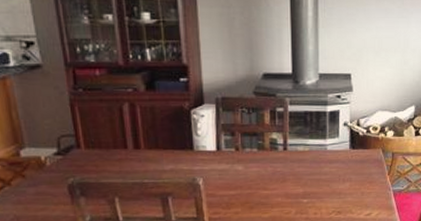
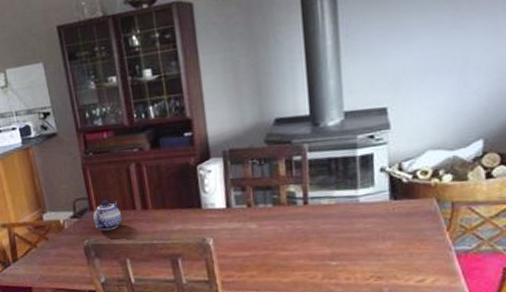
teapot: none [80,138,113,169] -> present [93,200,122,231]

